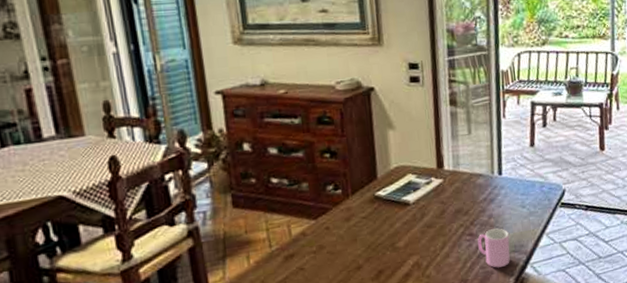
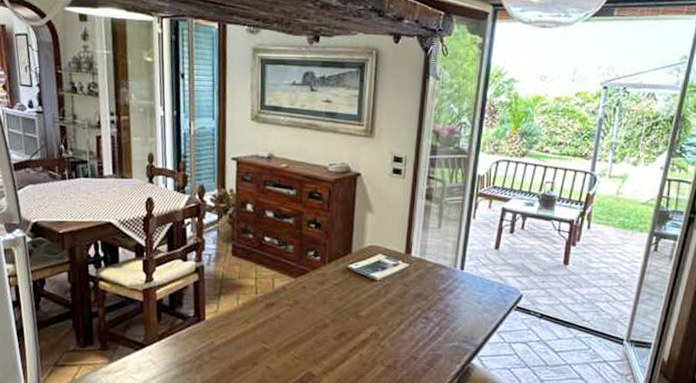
cup: present [477,228,510,268] -> none [431,317,462,353]

